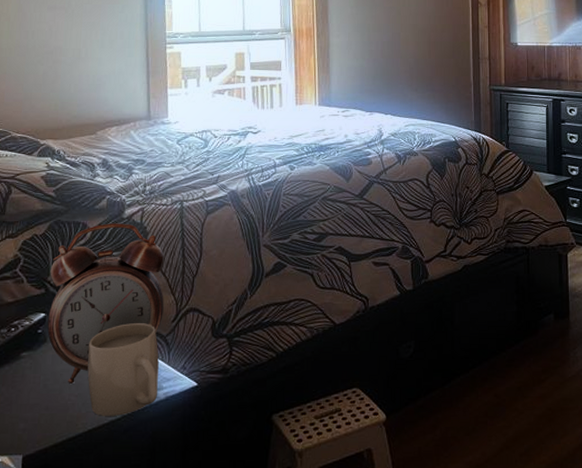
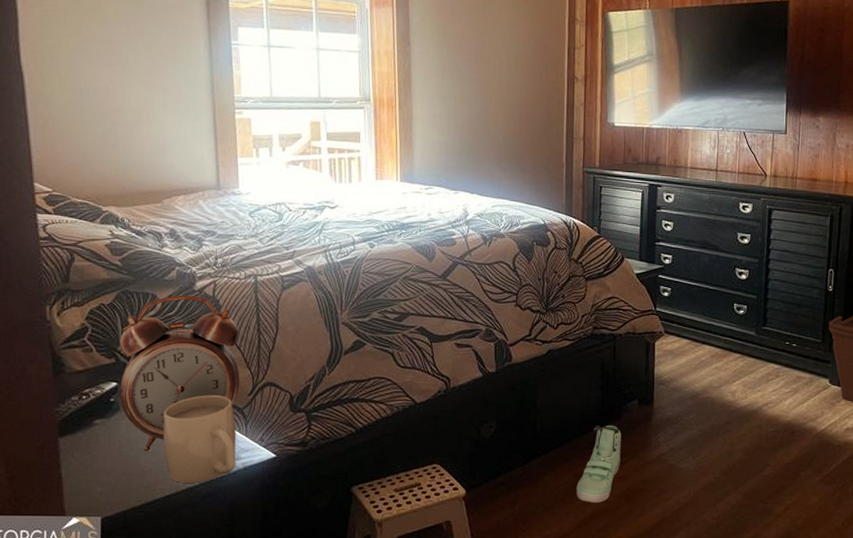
sneaker: none [497,342,540,424] -> present [576,425,622,503]

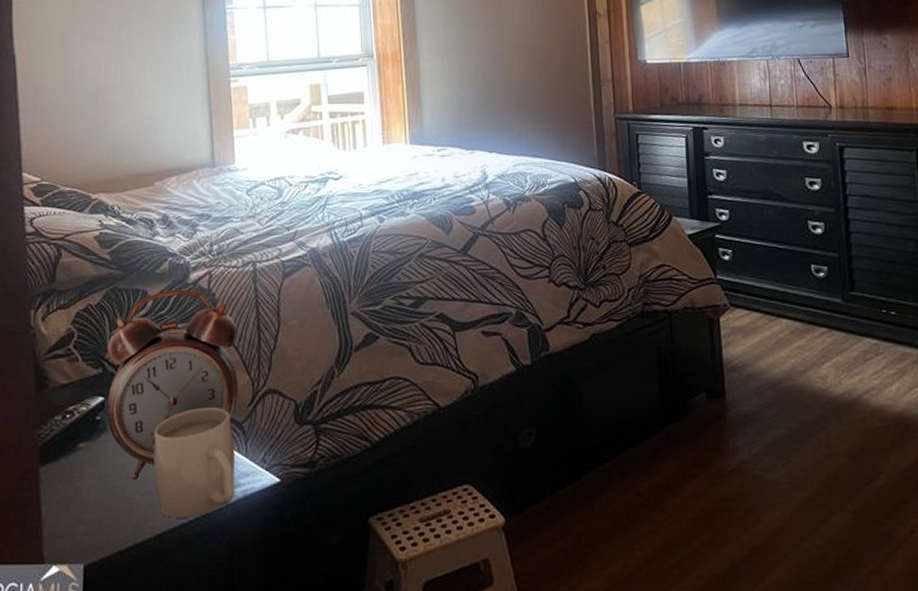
sneaker: present [576,425,622,503] -> none [640,427,692,530]

